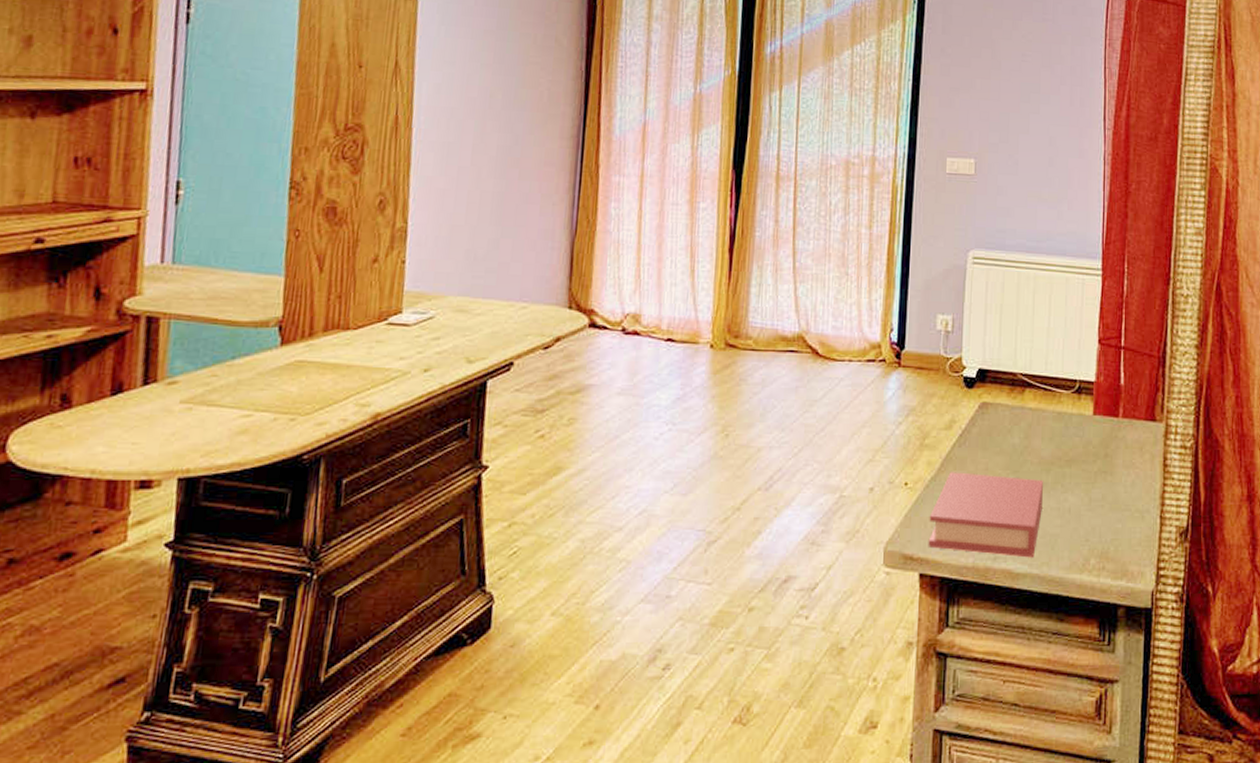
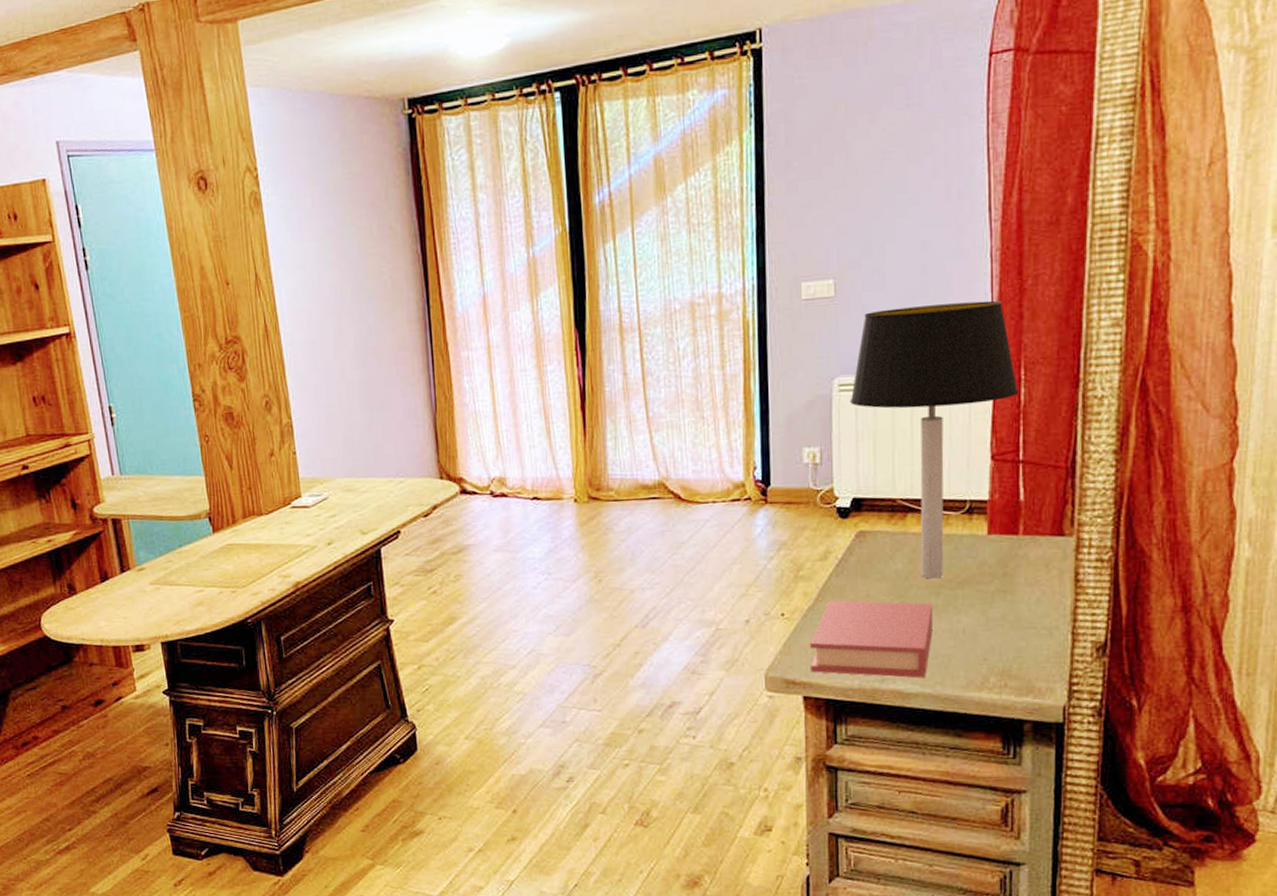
table lamp: none [981,193,1123,455] -> present [850,300,1019,579]

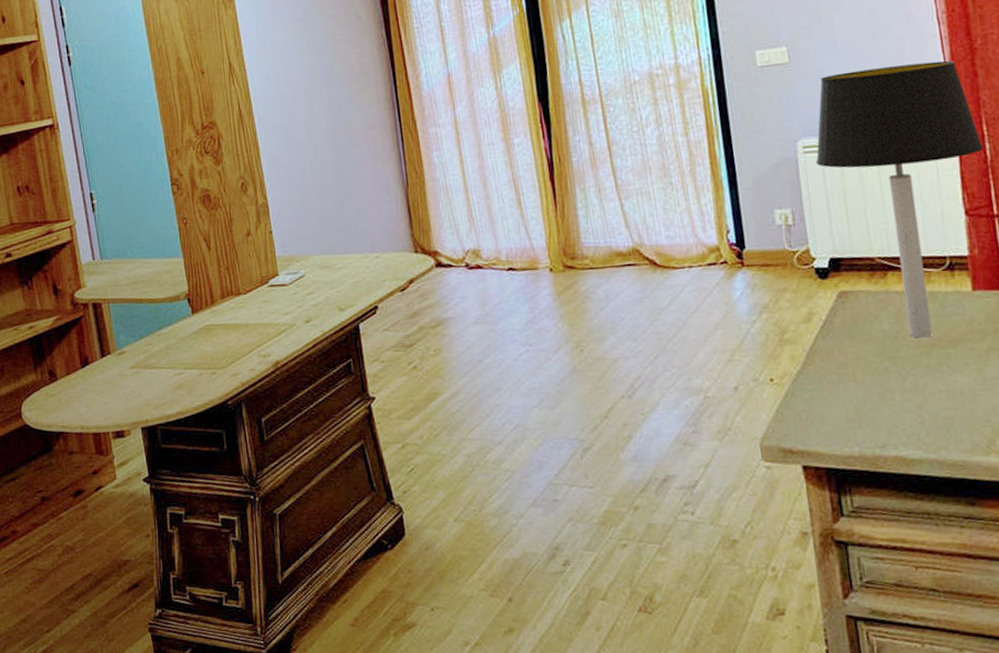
book: present [809,600,934,678] -> none [802,363,930,443]

